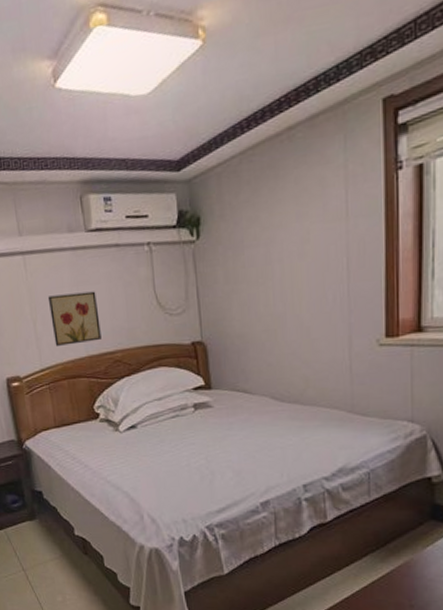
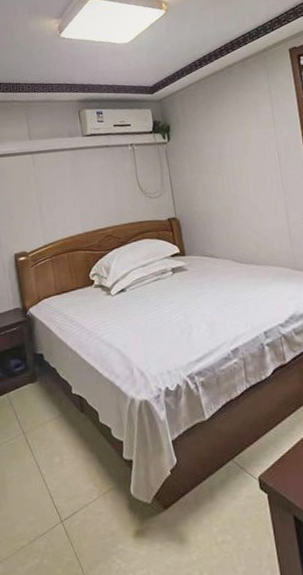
wall art: present [47,291,101,346] -> none [51,181,96,225]

